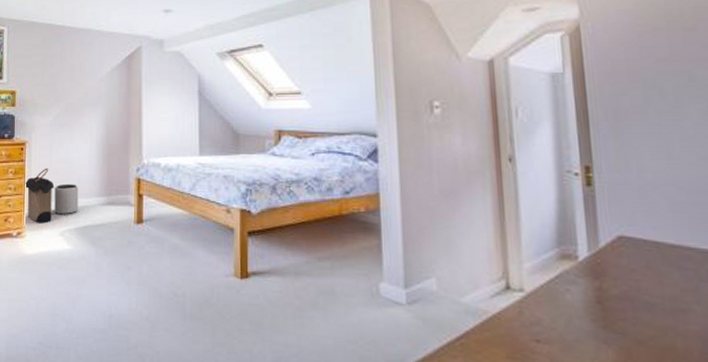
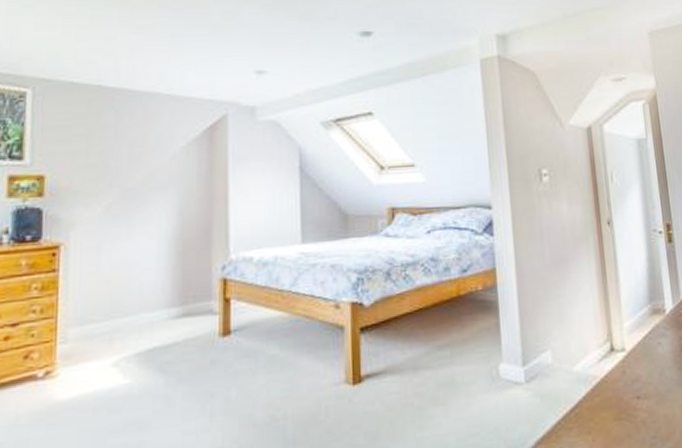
laundry hamper: present [24,167,55,223] -> none [56,276,105,355]
plant pot: present [54,183,79,215] -> none [104,294,141,339]

